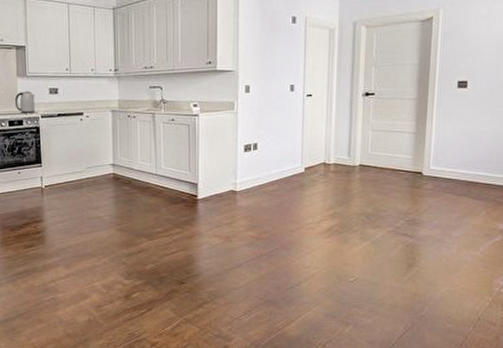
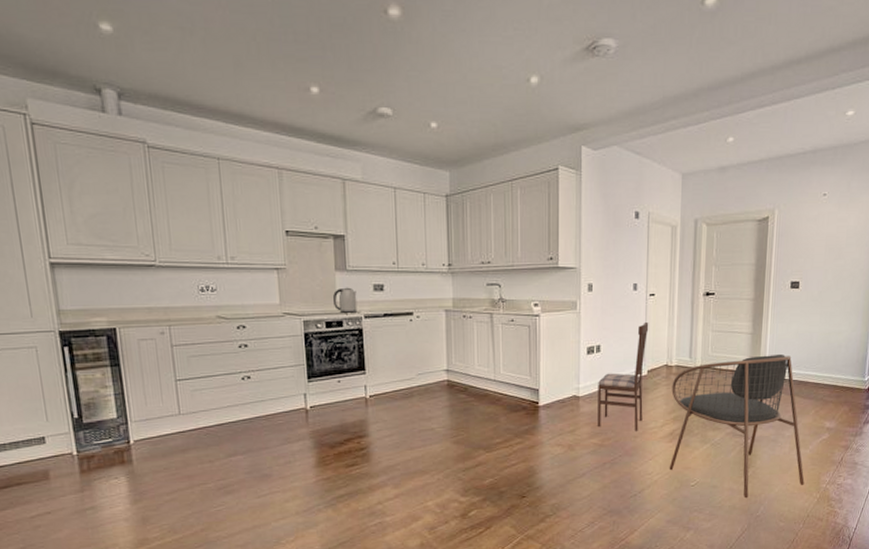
dining chair: none [254,121,306,226] -> present [597,321,649,431]
dining chair: none [327,154,475,298] -> present [669,355,805,499]

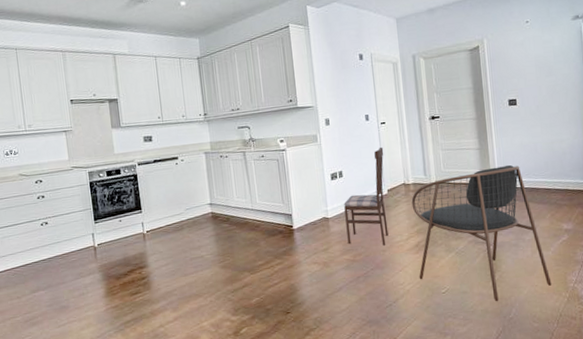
kettle: present [332,287,358,314] -> none [111,141,132,164]

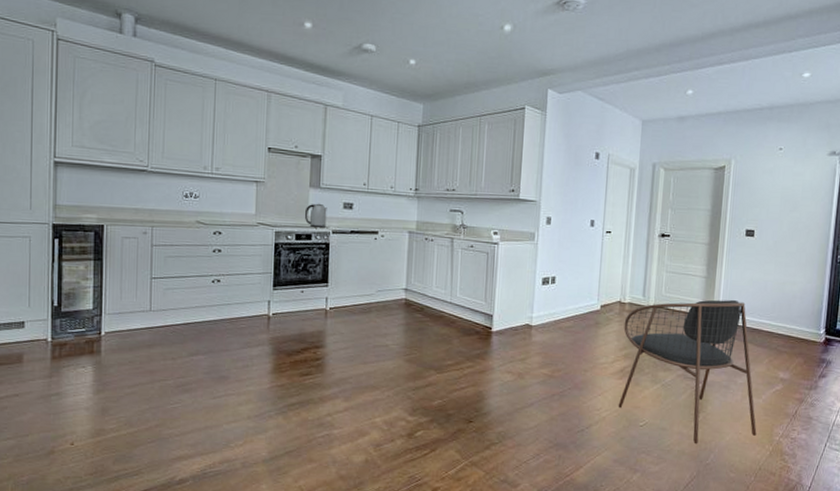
kettle: none [111,141,132,164] -> present [304,203,327,229]
dining chair: present [344,147,389,246] -> none [548,257,604,365]

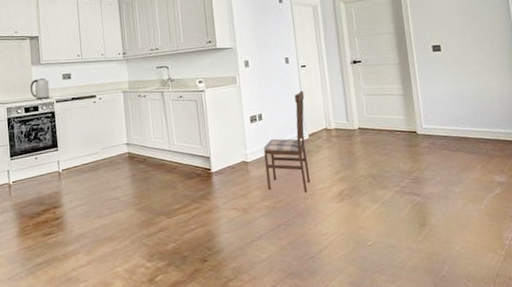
dining chair: none [548,257,604,365] -> present [263,90,310,193]
dining chair: present [618,300,757,445] -> none [333,113,486,258]

